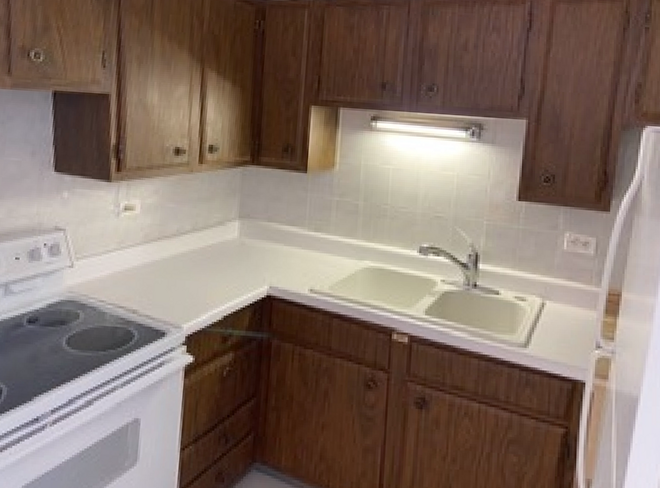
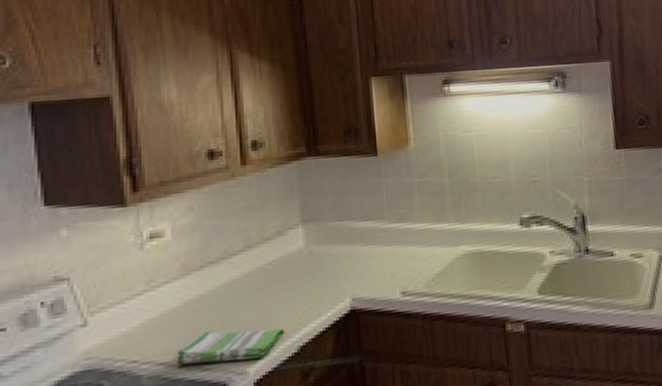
dish towel: none [132,289,214,318] -> present [176,328,284,365]

